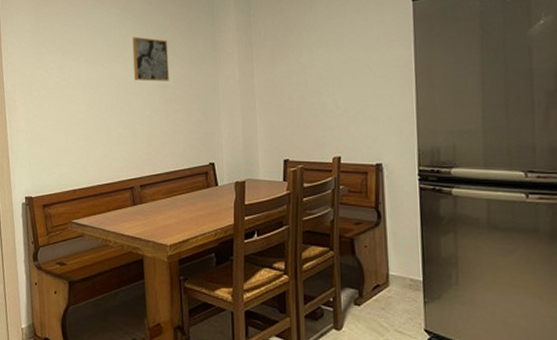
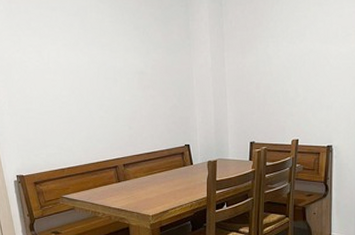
wall art: present [132,37,170,82] -> none [109,22,147,68]

